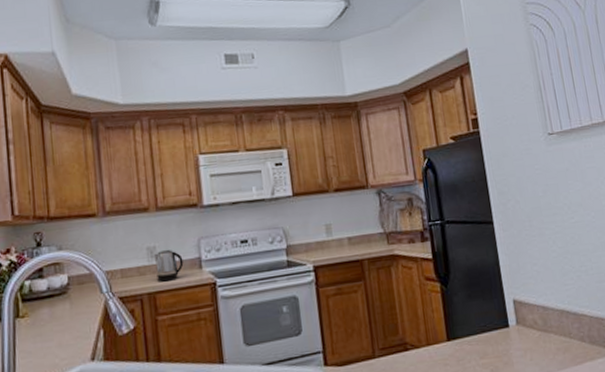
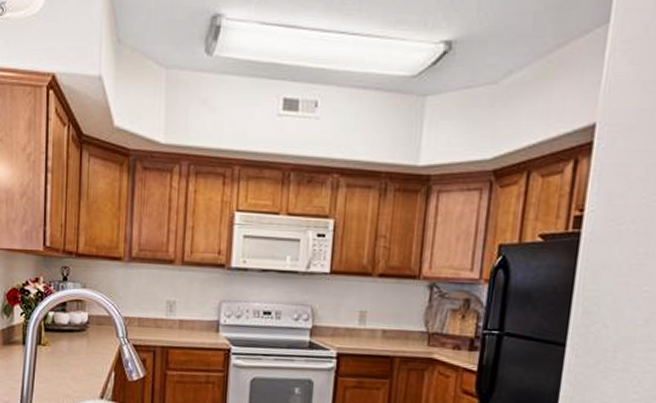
kettle: present [153,249,184,282] -> none [172,306,201,339]

